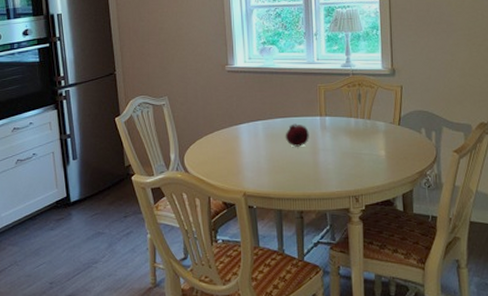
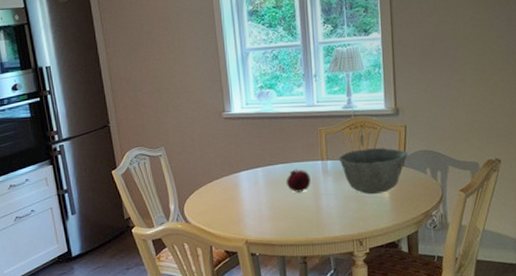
bowl: none [336,107,404,152] -> present [338,148,408,195]

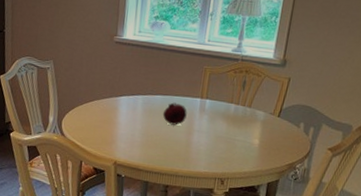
bowl: present [338,148,408,195] -> none [217,94,286,139]

